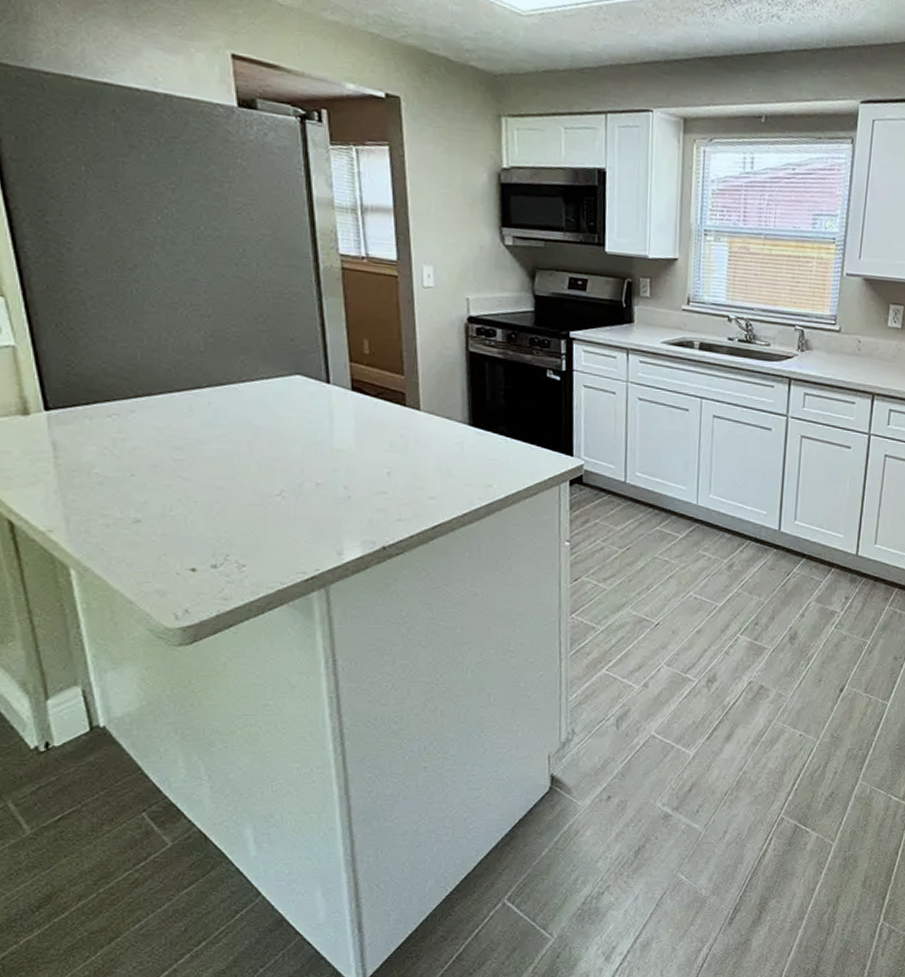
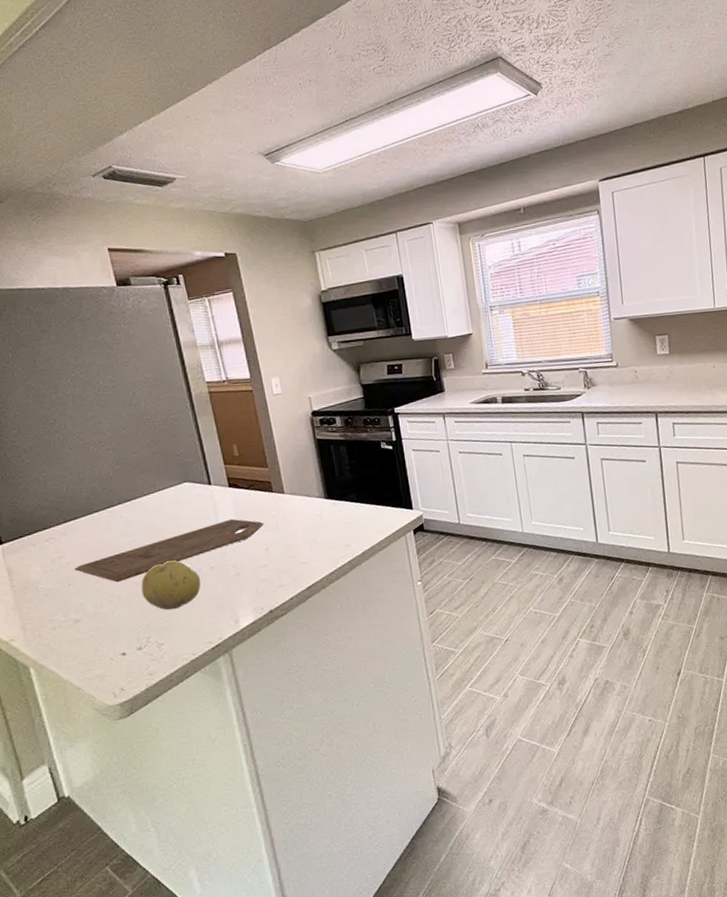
cutting board: none [141,429,389,483] -> present [74,518,264,583]
fruit: none [225,467,302,527] -> present [141,560,202,610]

